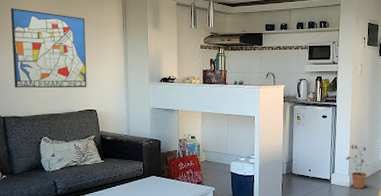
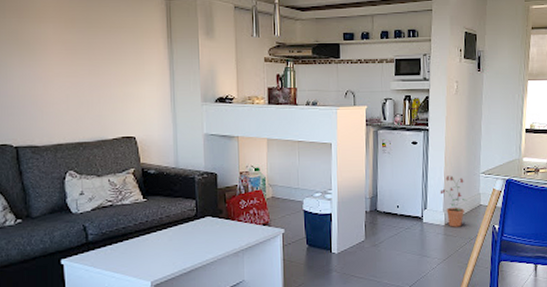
wall art: present [10,8,87,88] -> none [22,10,123,111]

